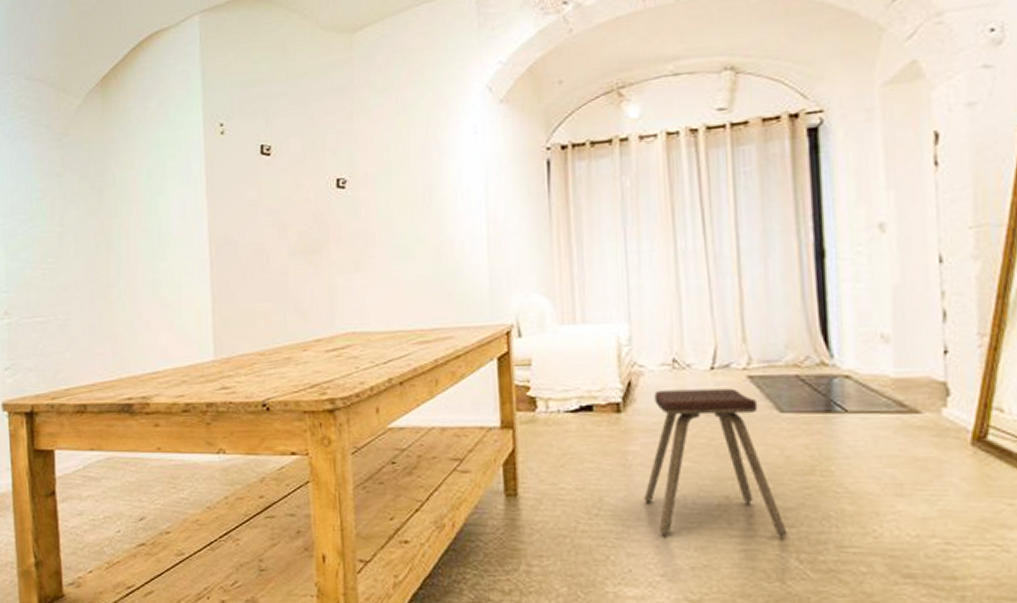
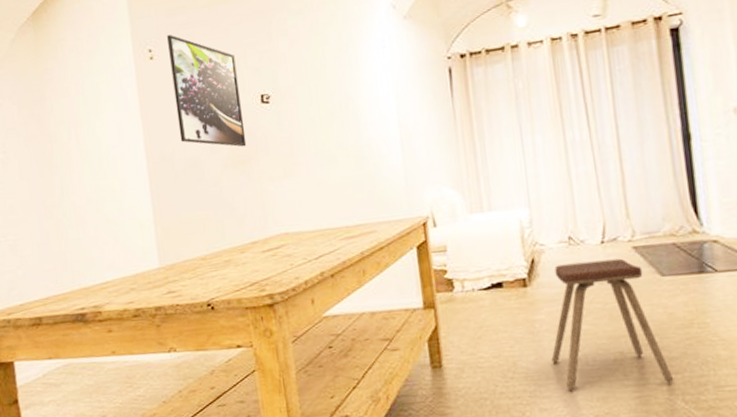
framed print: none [241,108,318,235] -> present [167,35,247,147]

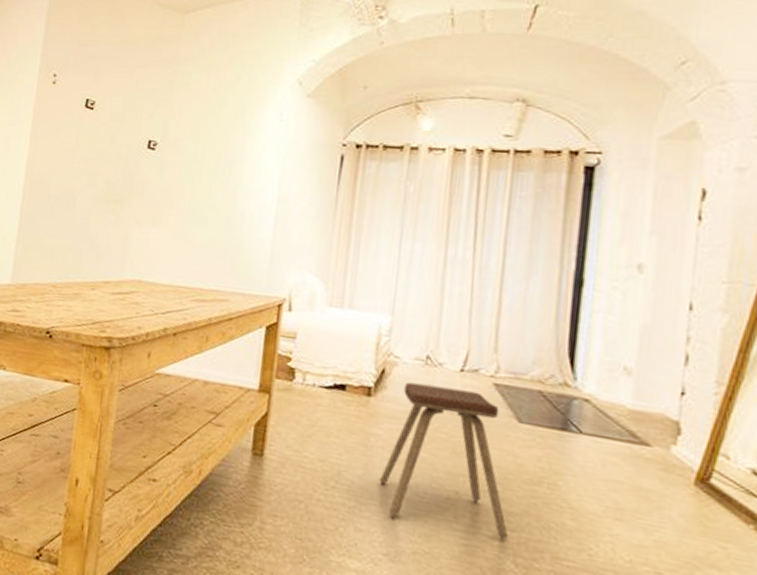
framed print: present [167,35,247,147] -> none [61,64,133,187]

